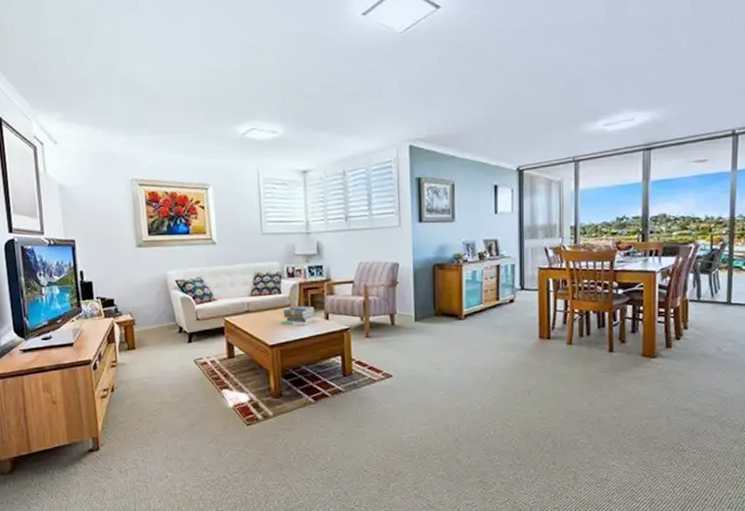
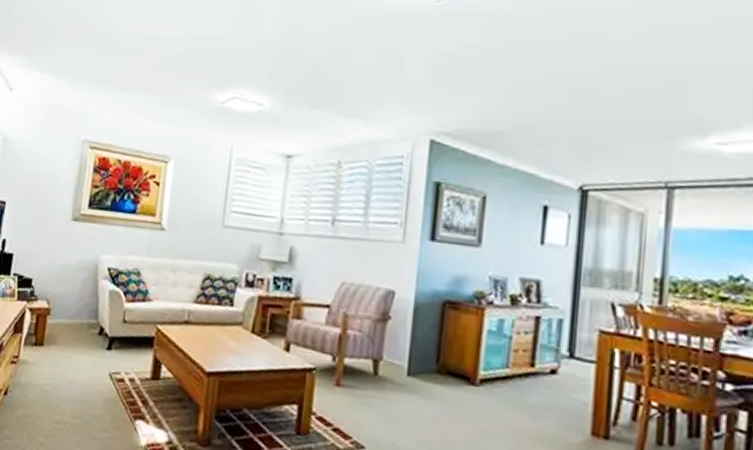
books: present [281,306,317,326] -> none [226,326,274,354]

